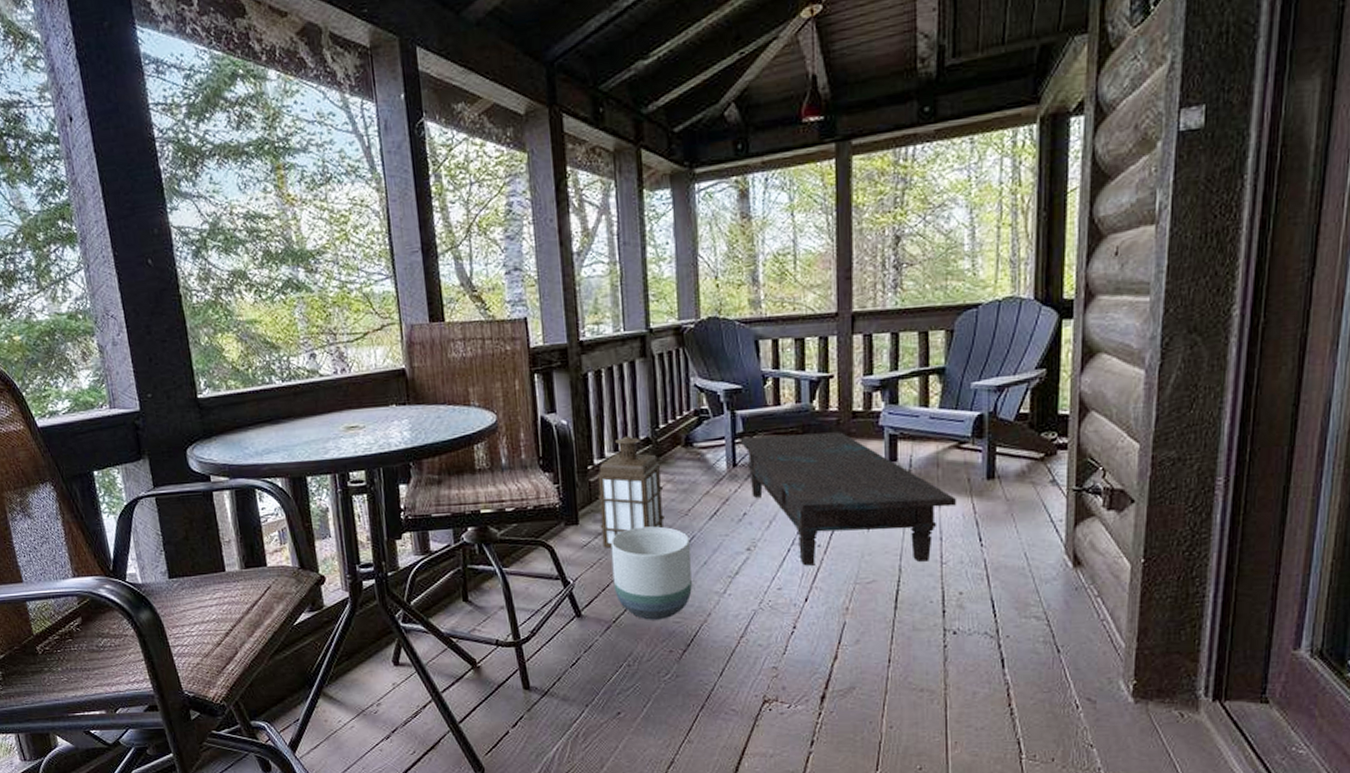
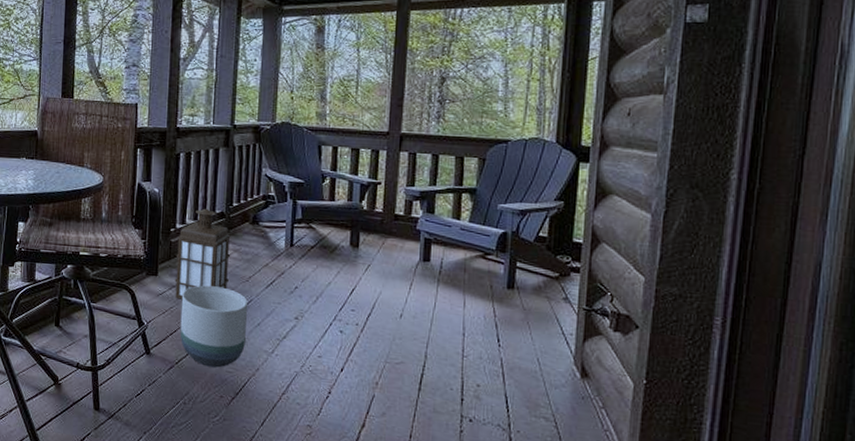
coffee table: present [739,432,956,566] -> none [298,222,479,353]

